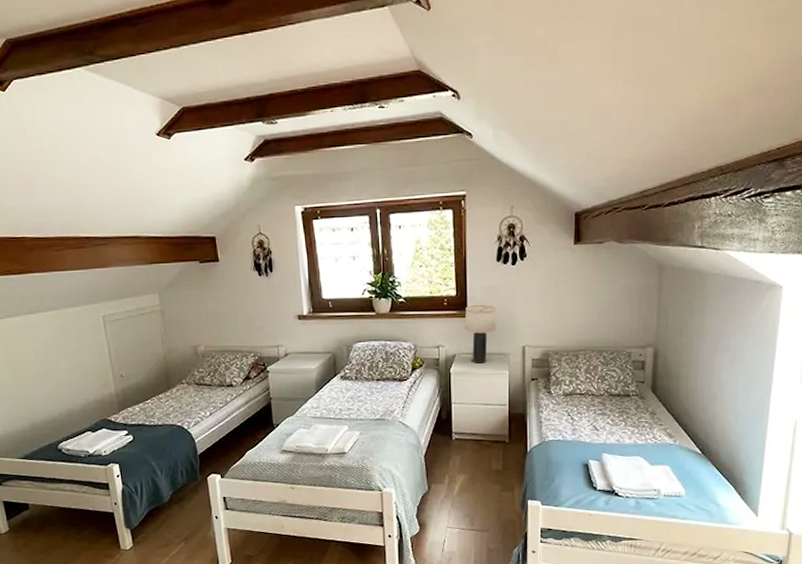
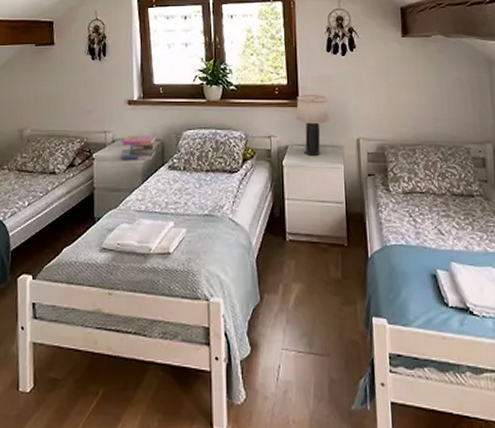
books: none [294,348,327,372] -> present [120,135,155,160]

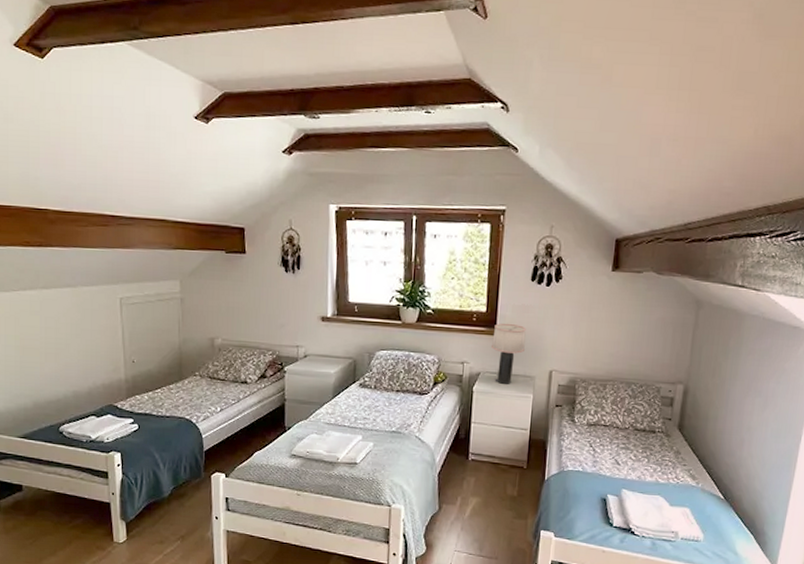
books: present [120,135,155,160] -> none [312,351,348,377]

